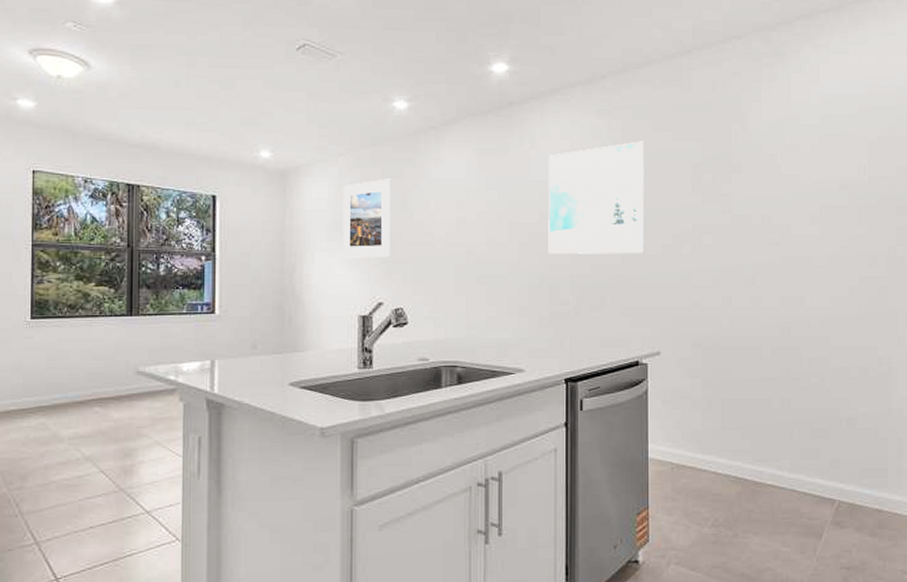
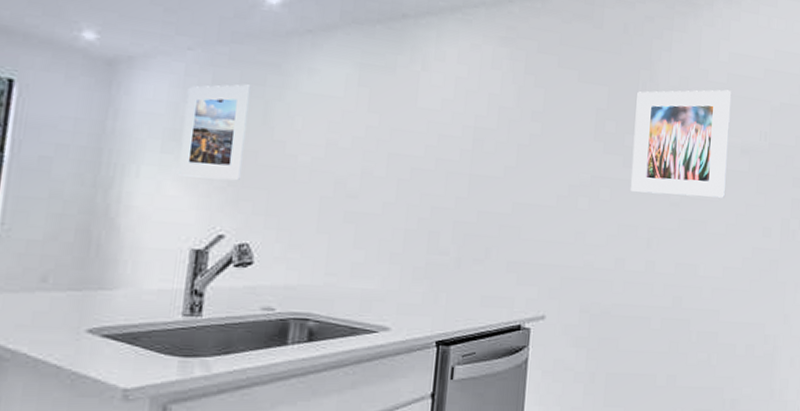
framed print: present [548,141,645,254] -> none [431,77,548,203]
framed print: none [730,131,827,236] -> present [631,89,732,198]

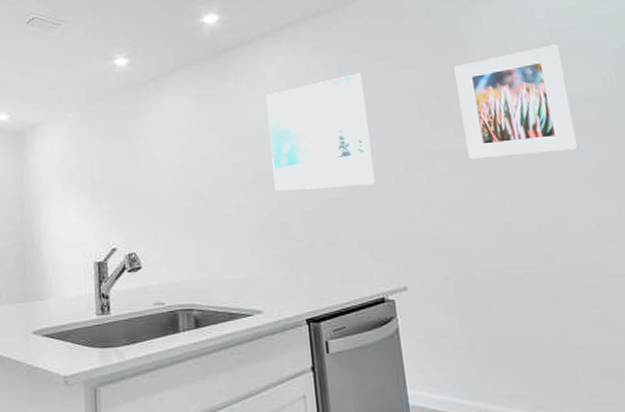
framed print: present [179,84,251,181] -> none [73,129,121,207]
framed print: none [431,77,548,203] -> present [266,73,377,191]

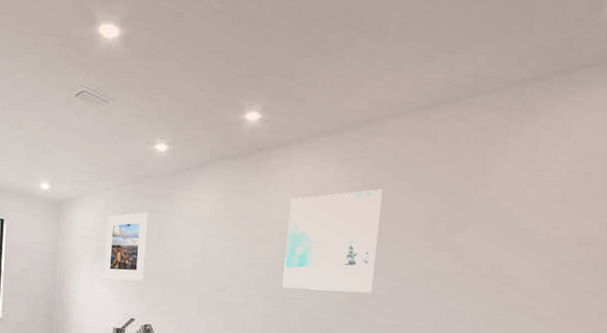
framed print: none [73,129,121,207] -> present [104,212,149,281]
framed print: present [454,44,579,160] -> none [460,187,570,287]

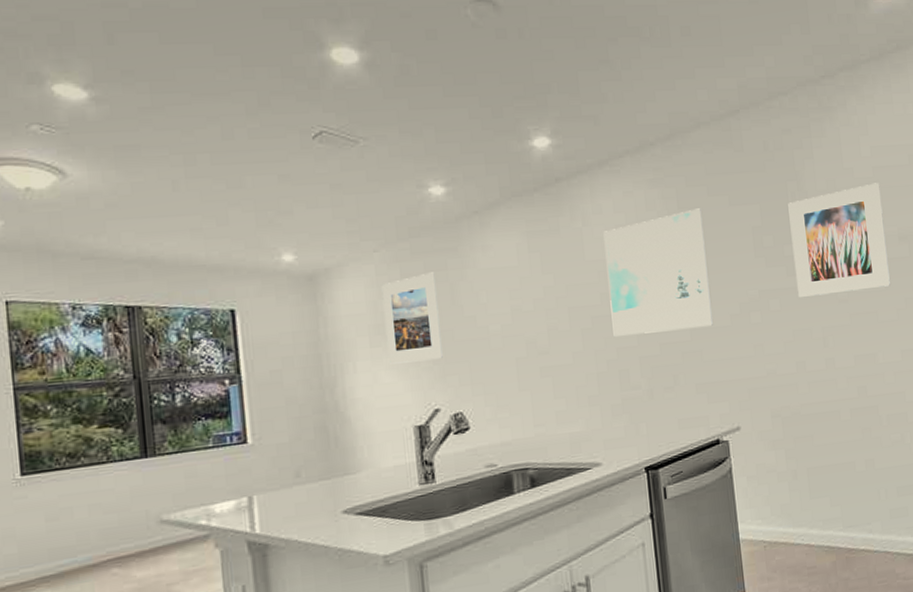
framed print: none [460,187,570,287] -> present [788,183,891,298]

